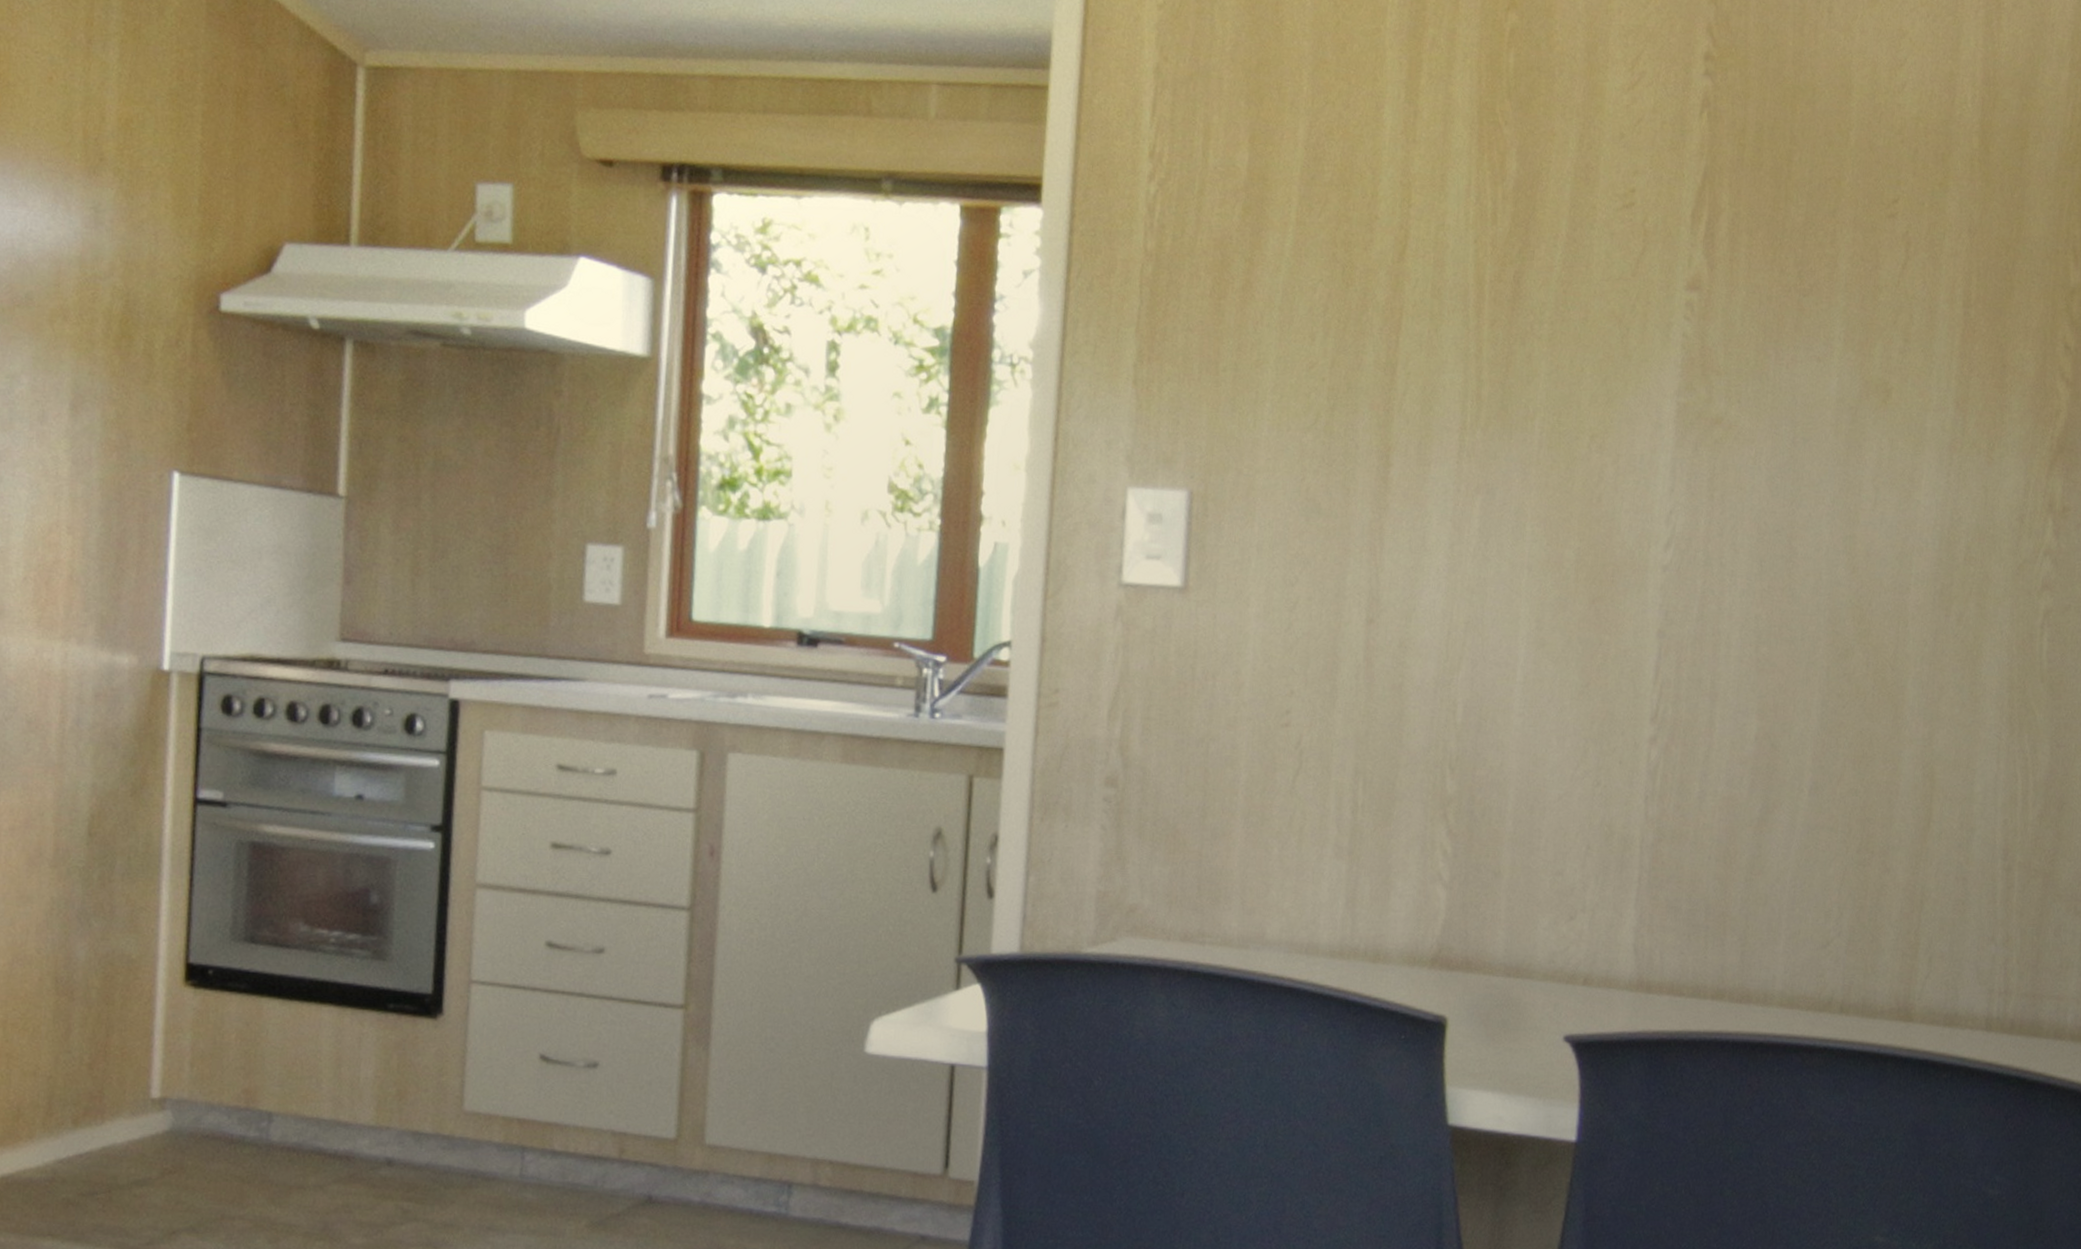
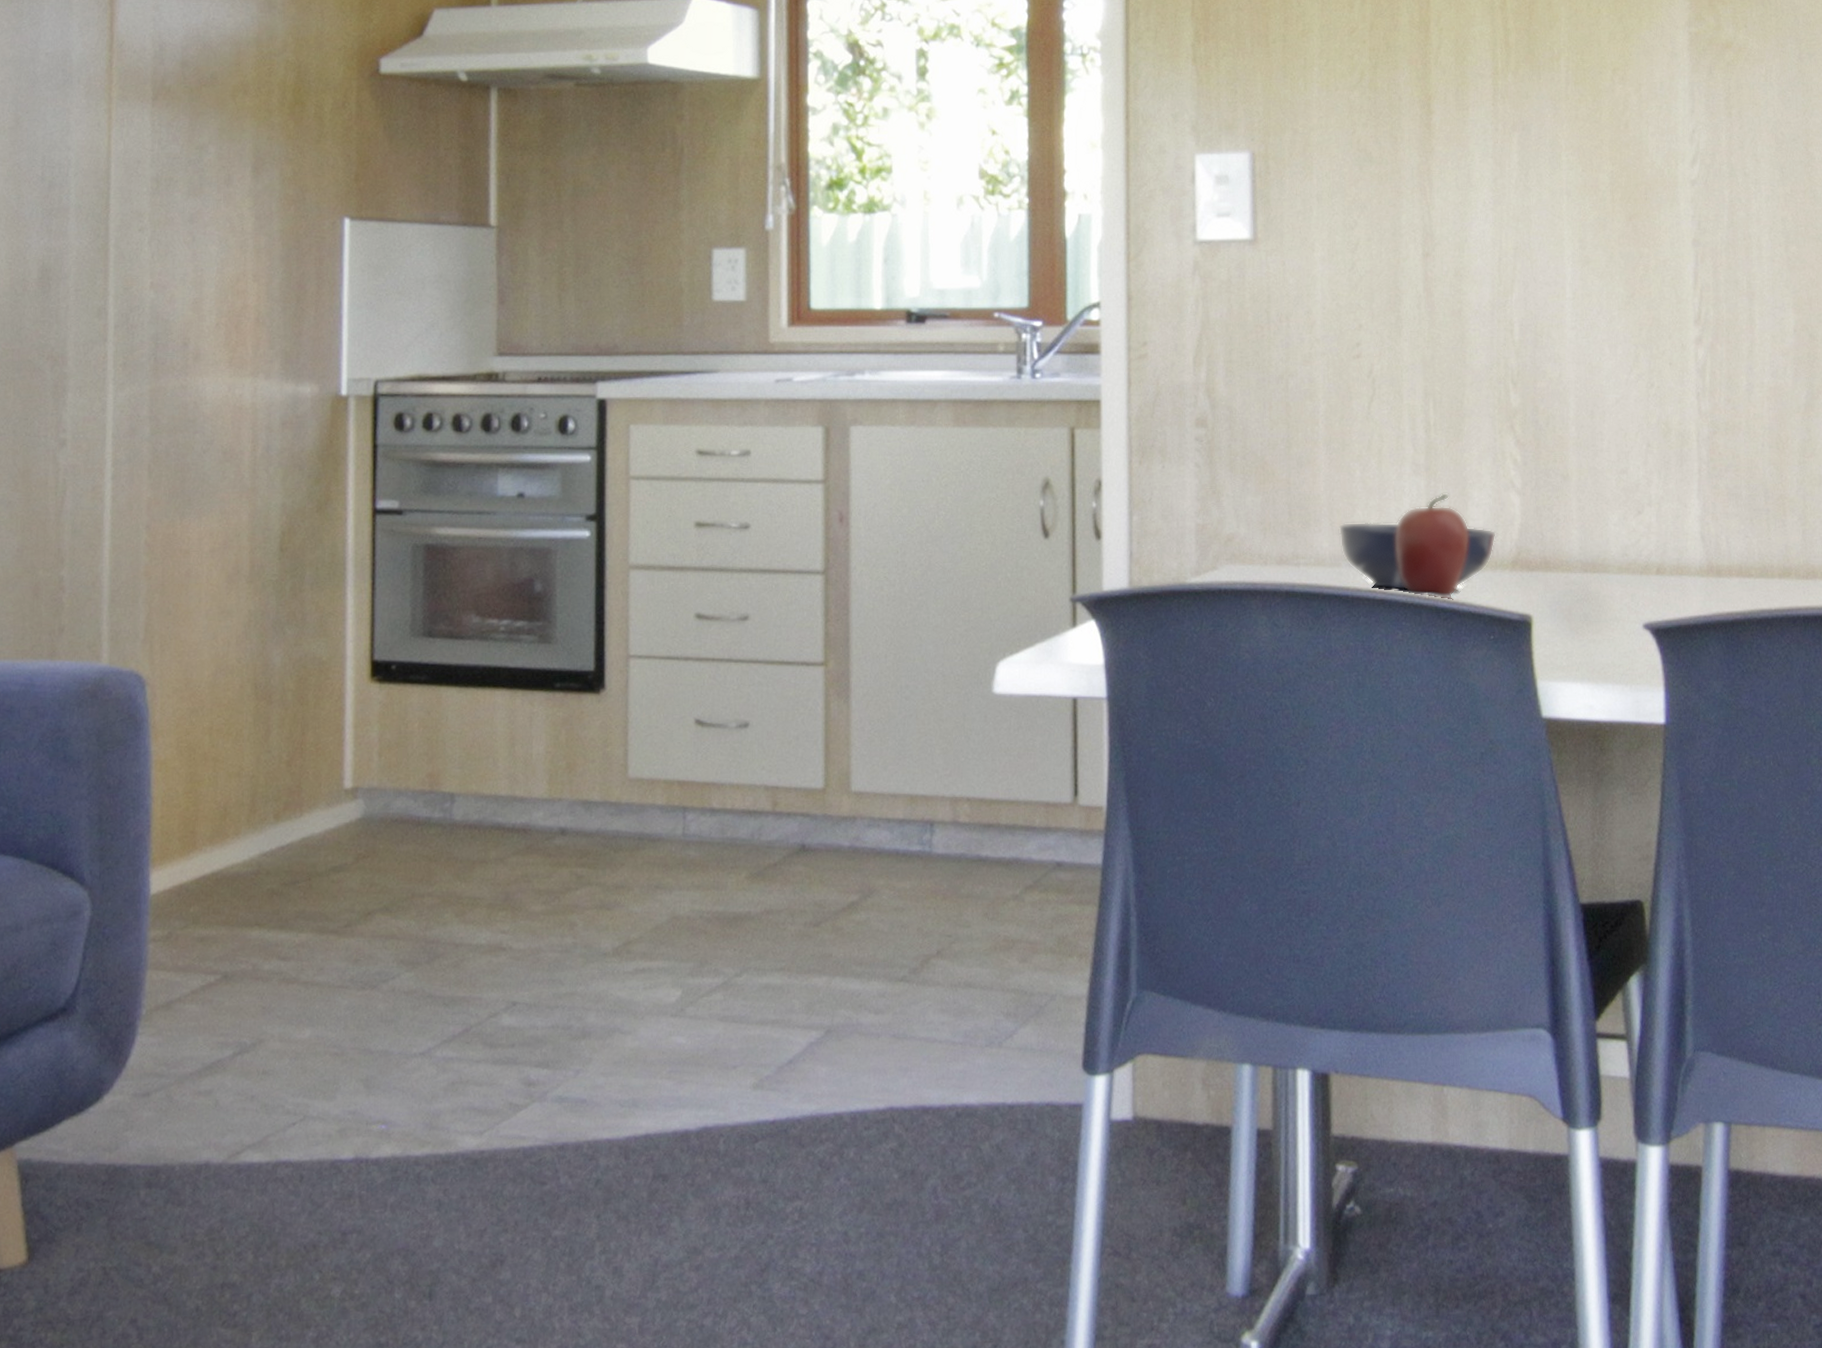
bowl: none [1249,902,1418,984] -> present [1338,522,1496,590]
fruit: none [1308,879,1390,992] -> present [1395,492,1469,598]

